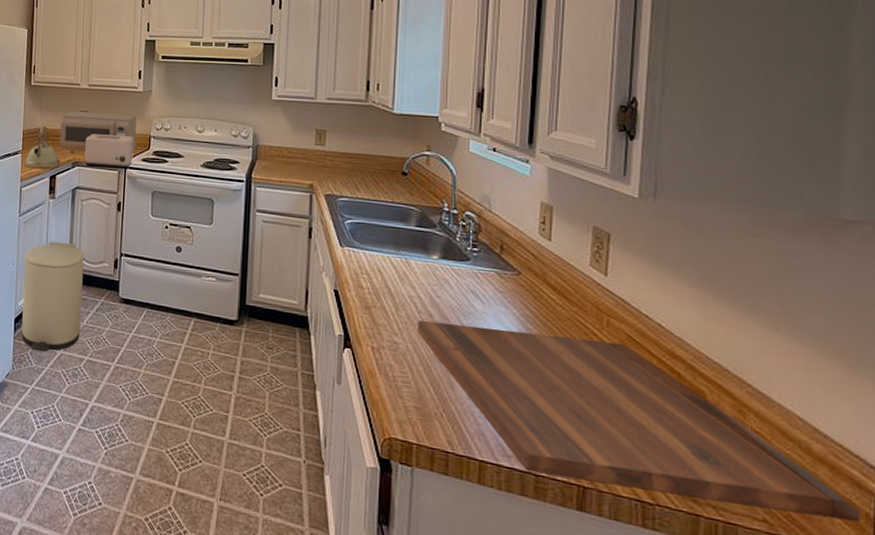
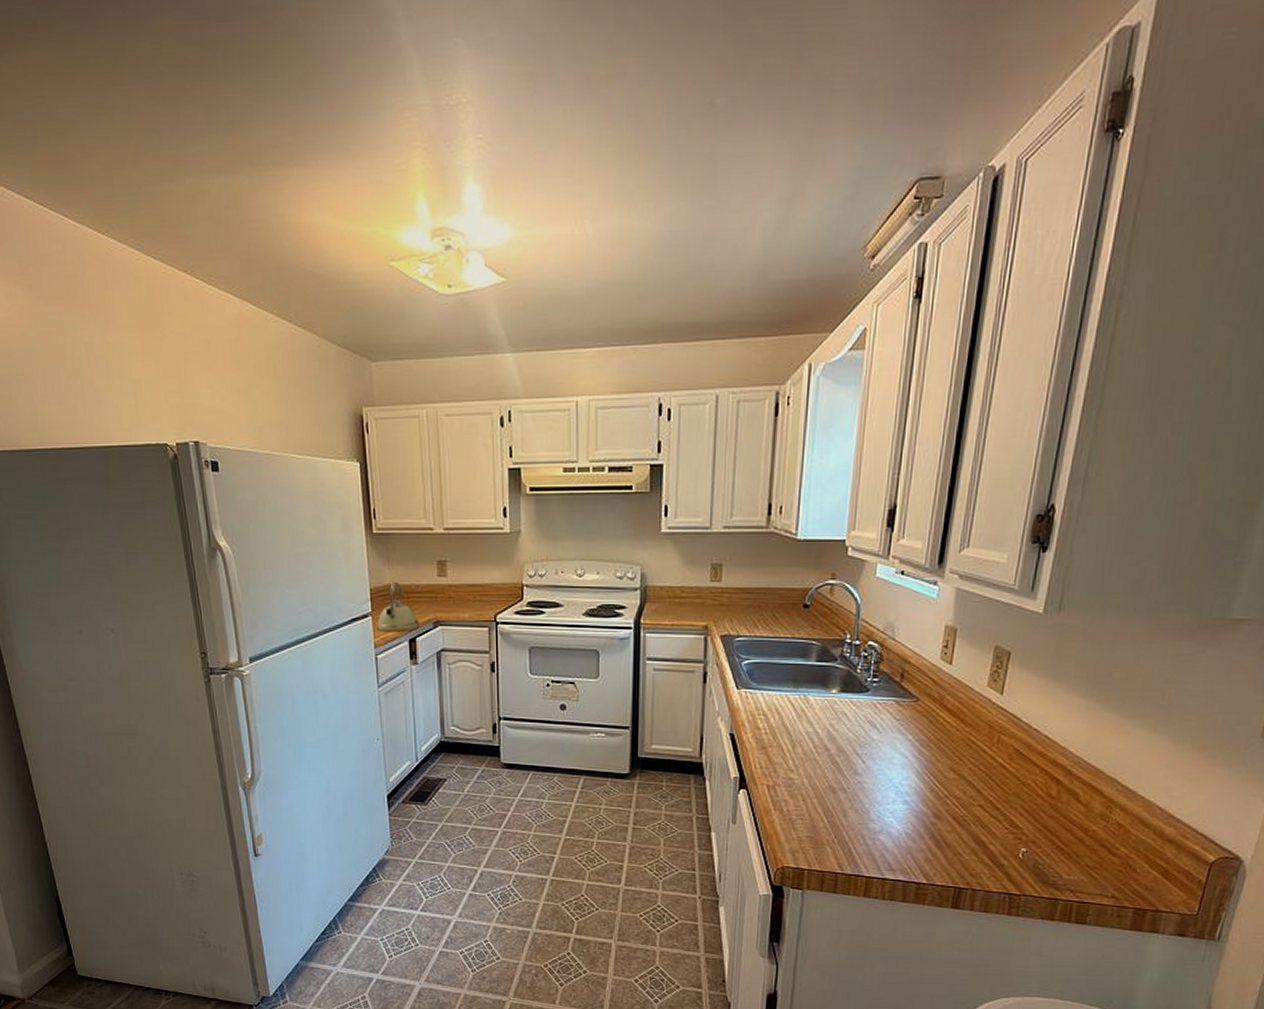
pedal bin: present [21,240,85,352] -> none [390,710,462,826]
microwave: present [60,111,137,154] -> none [414,561,507,612]
toaster: present [84,134,135,169] -> none [446,587,506,625]
cutting board: present [418,319,862,523] -> none [813,754,1196,889]

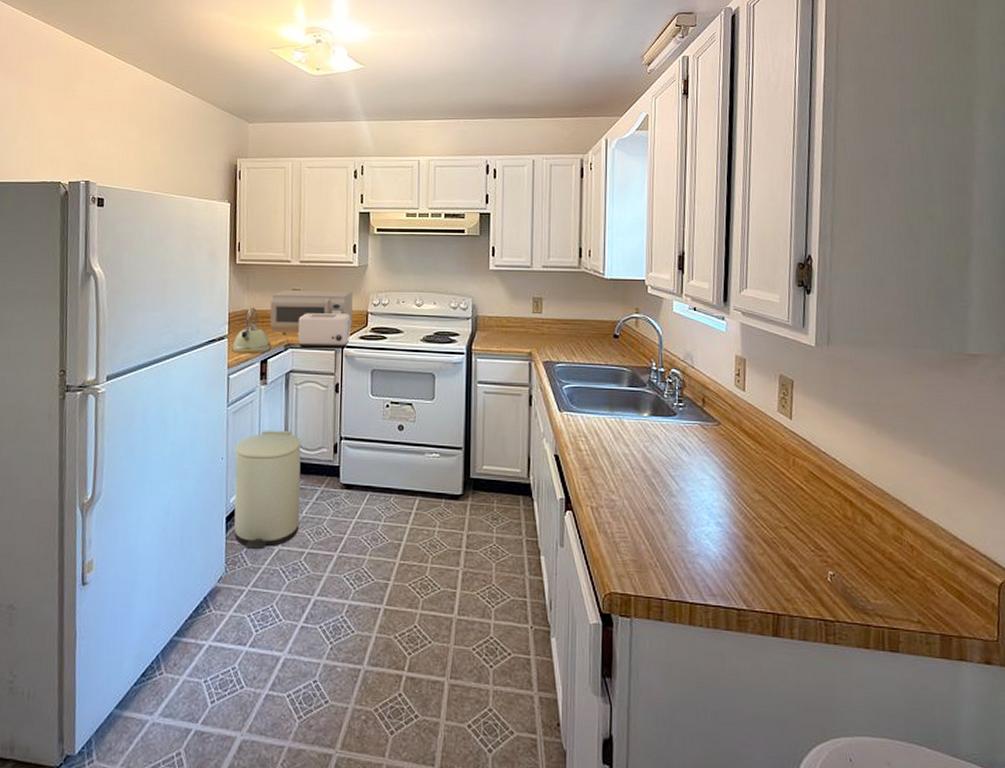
pedal bin: none [390,710,462,826] -> present [234,430,301,550]
microwave: none [414,561,507,612] -> present [270,290,353,335]
toaster: none [446,587,506,625] -> present [298,313,352,348]

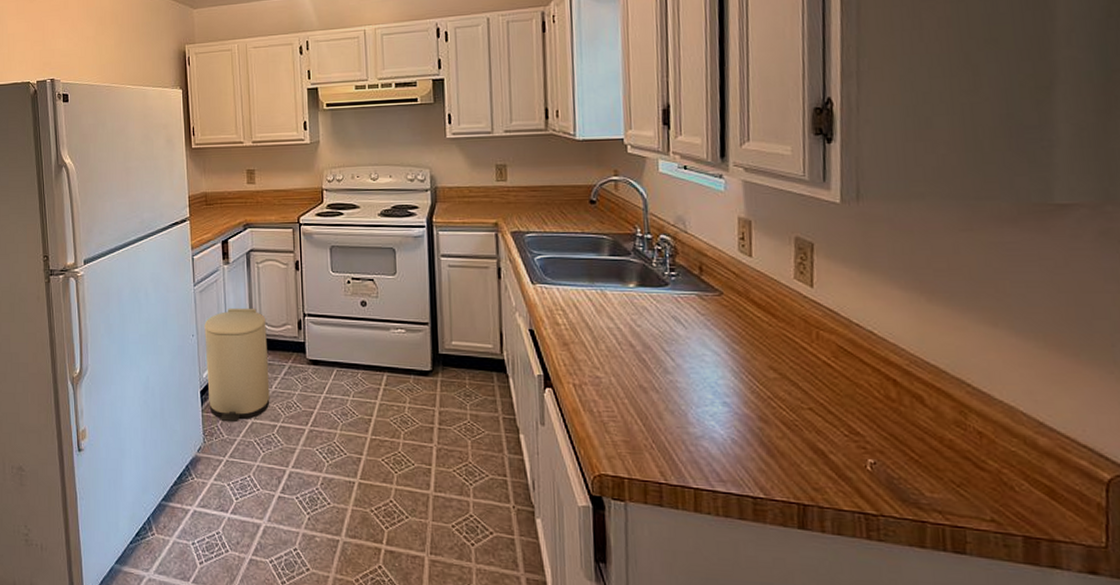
kettle: present [232,308,272,355] -> none [194,190,231,236]
microwave: present [270,290,353,335] -> none [226,169,309,215]
toaster: present [298,313,352,348] -> none [254,191,307,227]

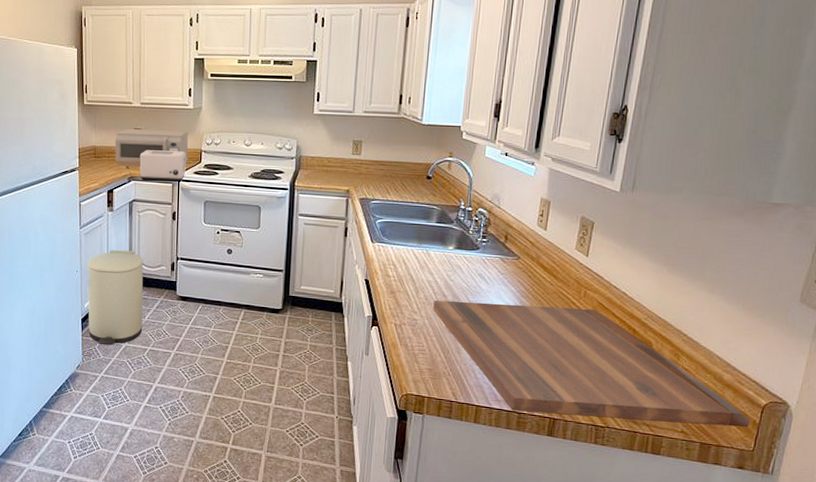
microwave: none [226,169,309,215] -> present [114,129,188,169]
toaster: none [254,191,307,227] -> present [139,150,187,182]
cutting board: none [619,351,1093,514] -> present [433,300,751,428]

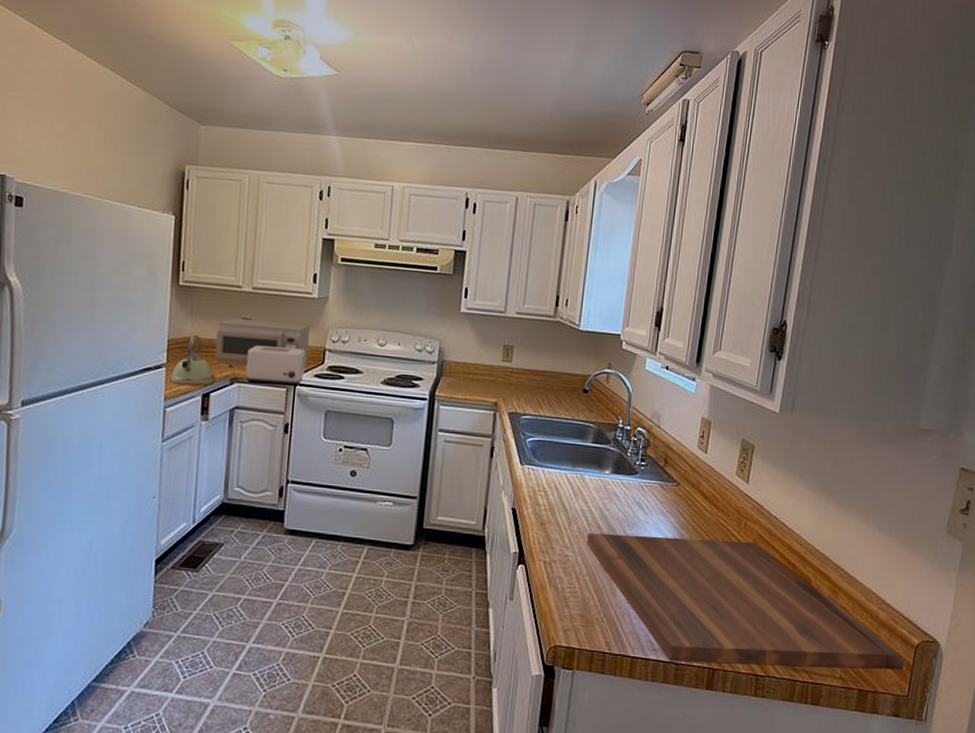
kettle: none [82,144,117,185] -> present [170,335,216,387]
pedal bin: present [87,249,144,346] -> none [164,469,244,595]

